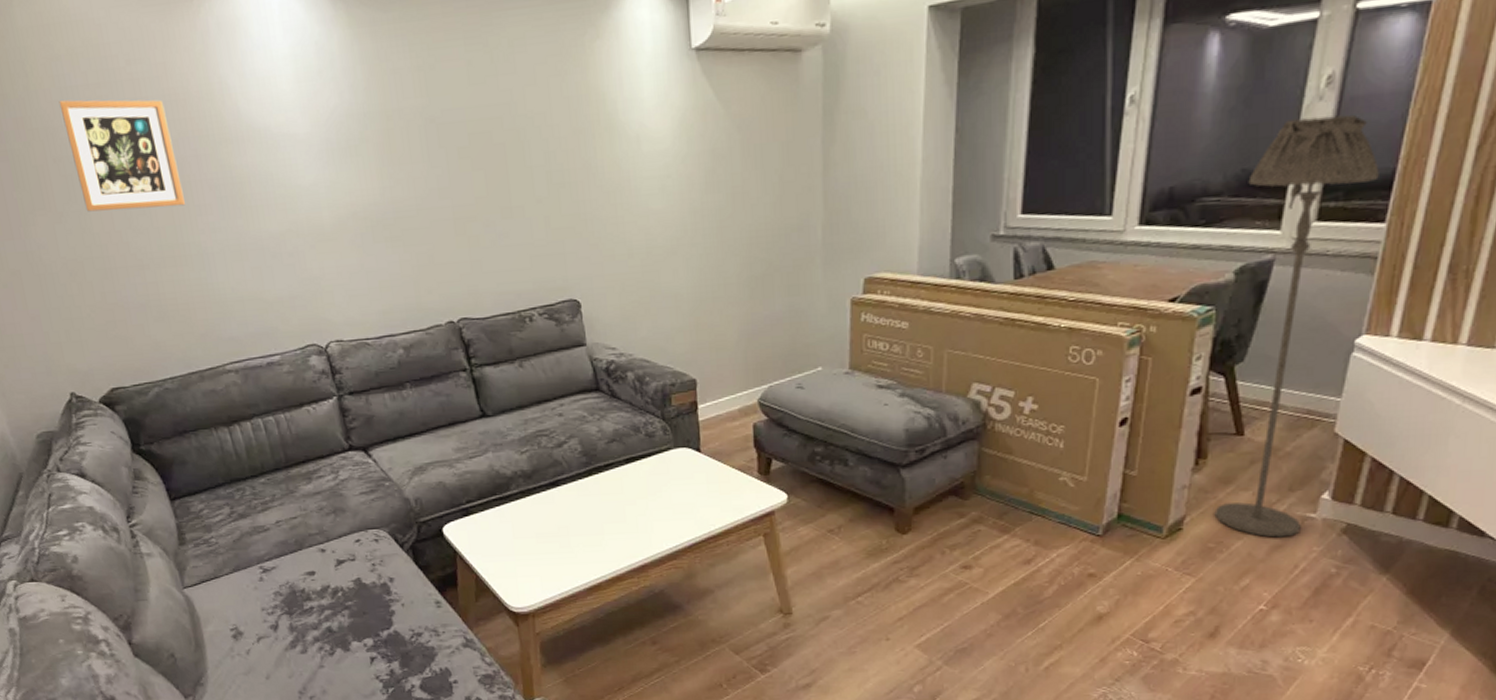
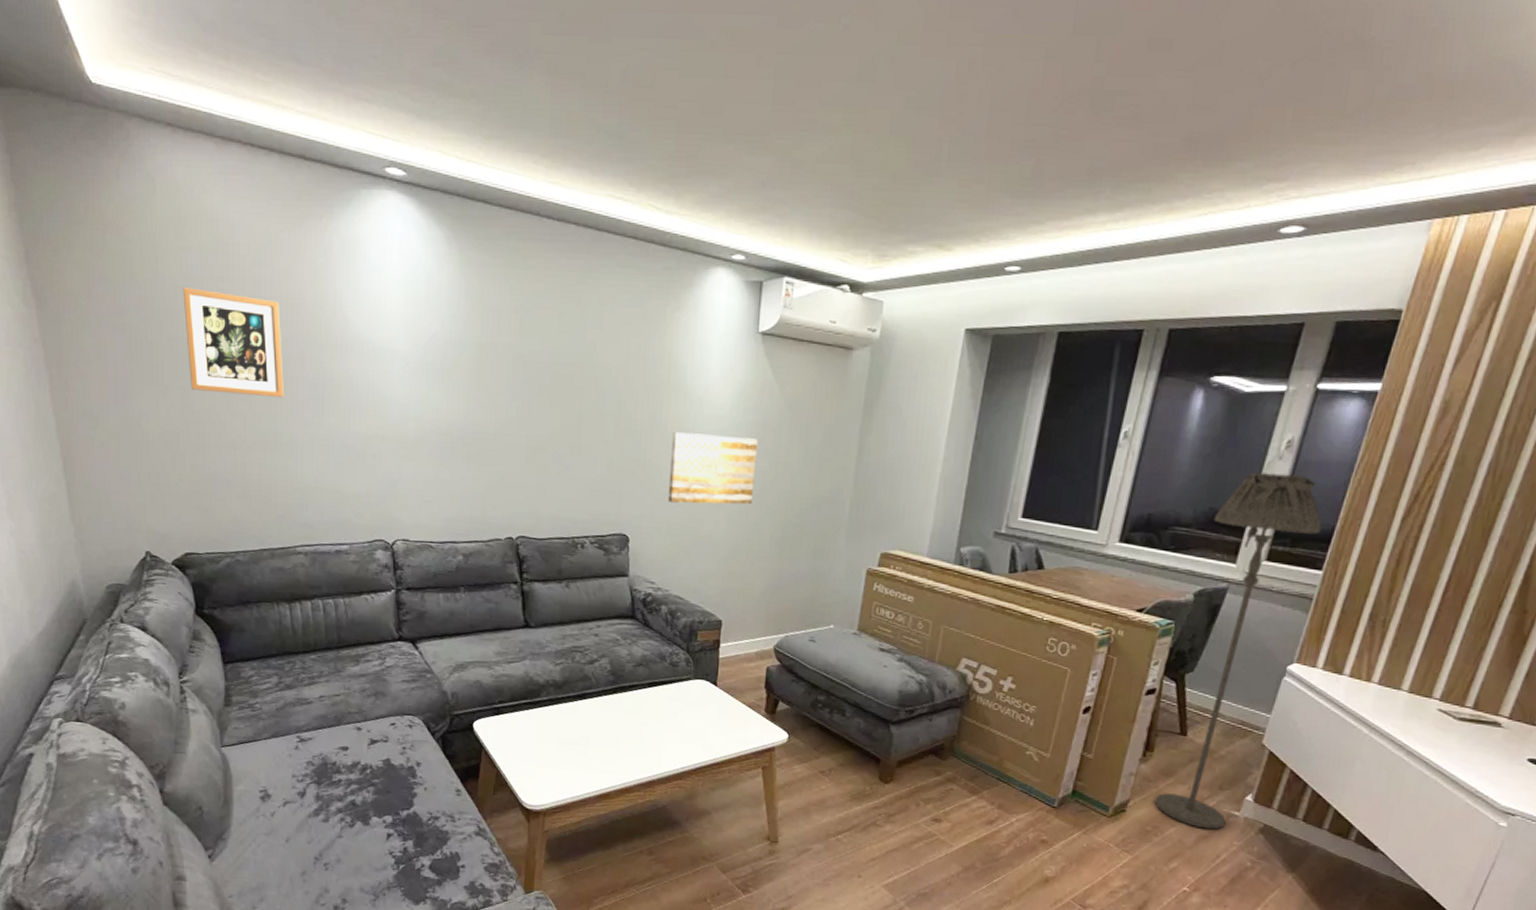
wall art: none [612,170,711,257] -> present [667,432,758,505]

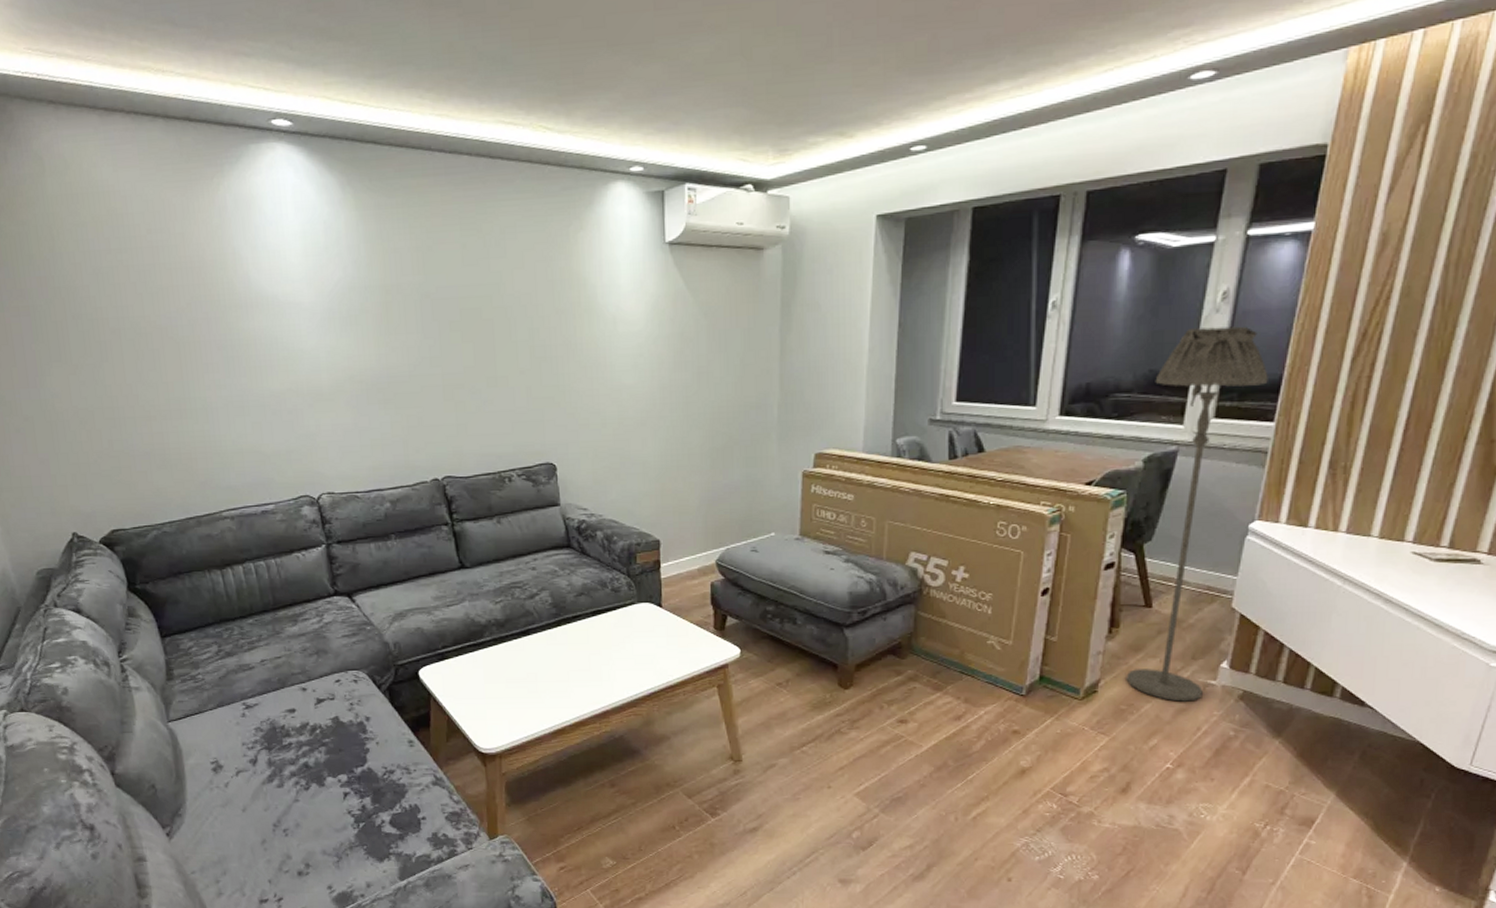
picture frame: present [182,287,284,398] -> none [81,263,194,366]
wall art: present [667,432,758,505] -> none [589,351,678,426]

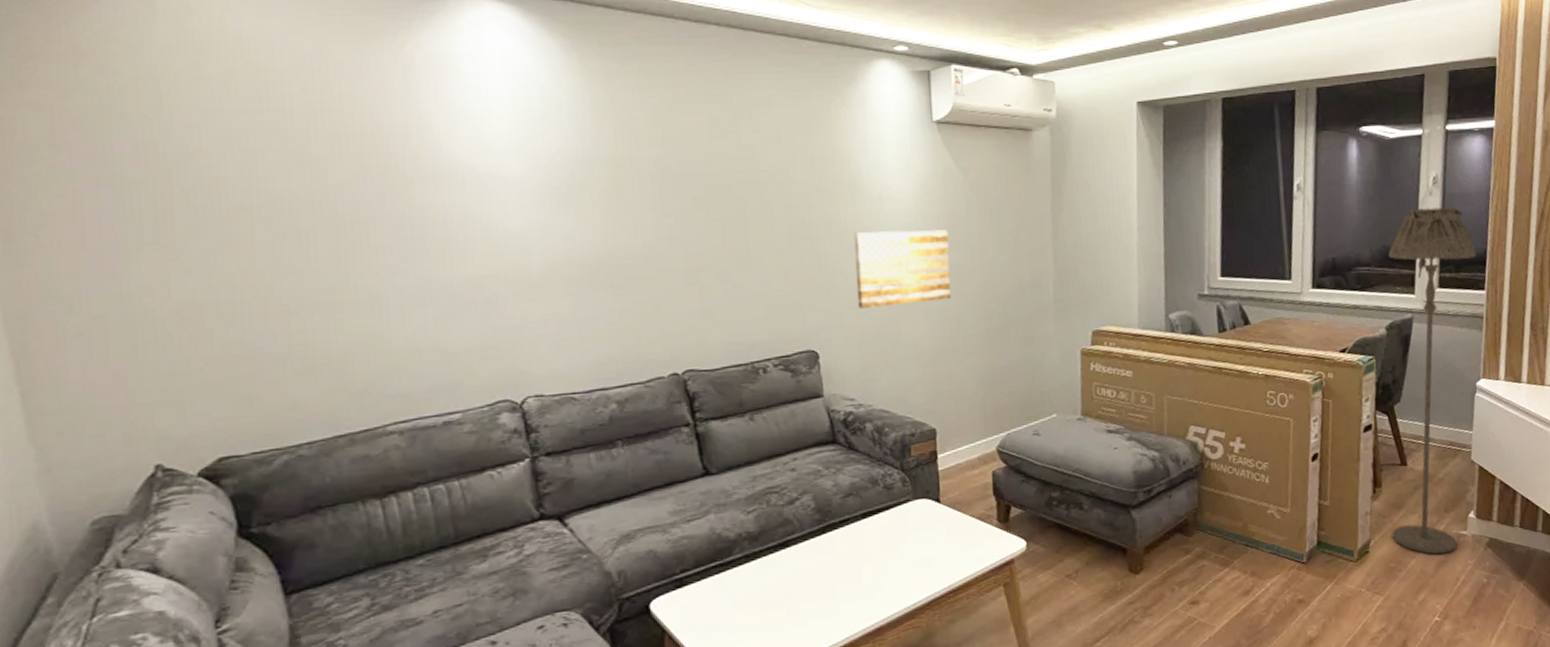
wall art: none [589,351,678,426] -> present [854,229,951,309]

